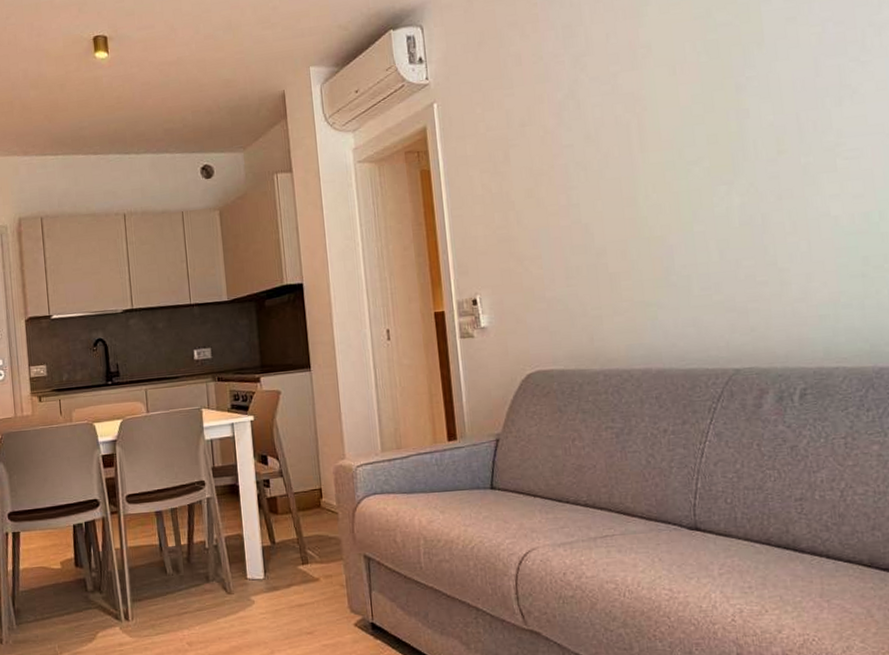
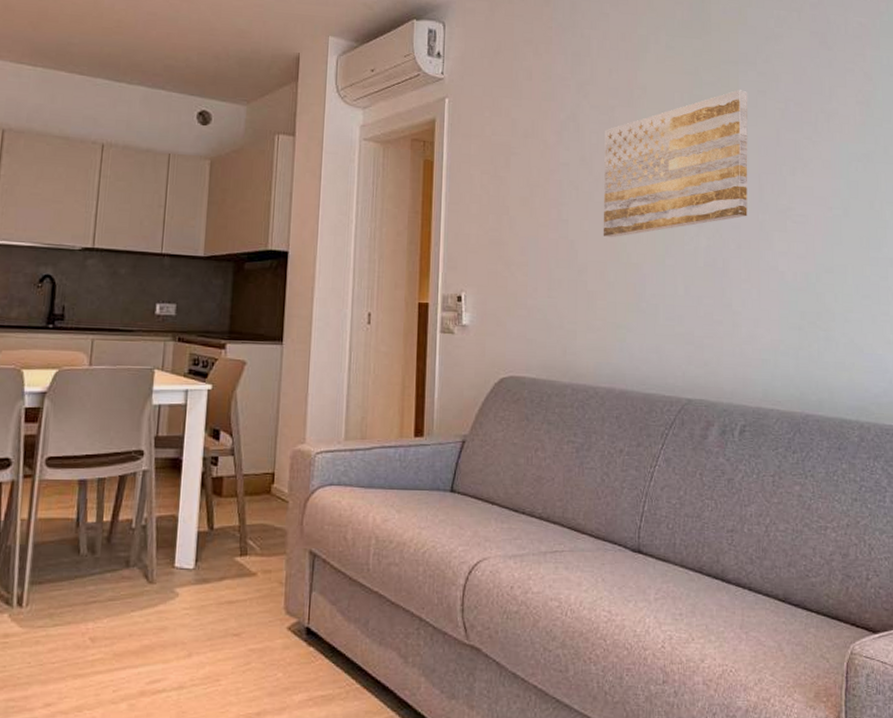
wall art: none [609,22,787,215] -> present [603,90,748,238]

